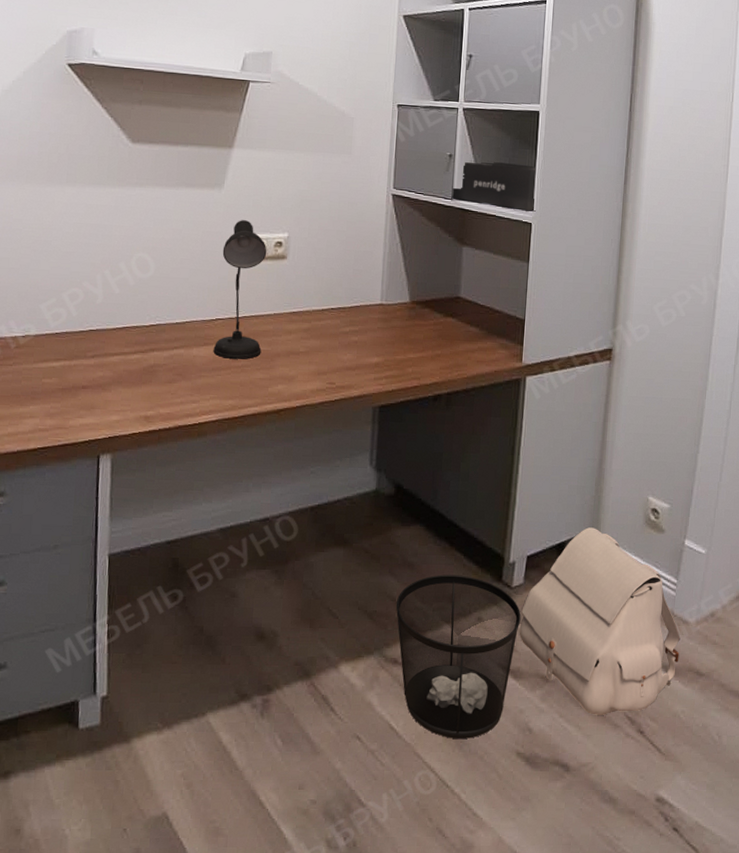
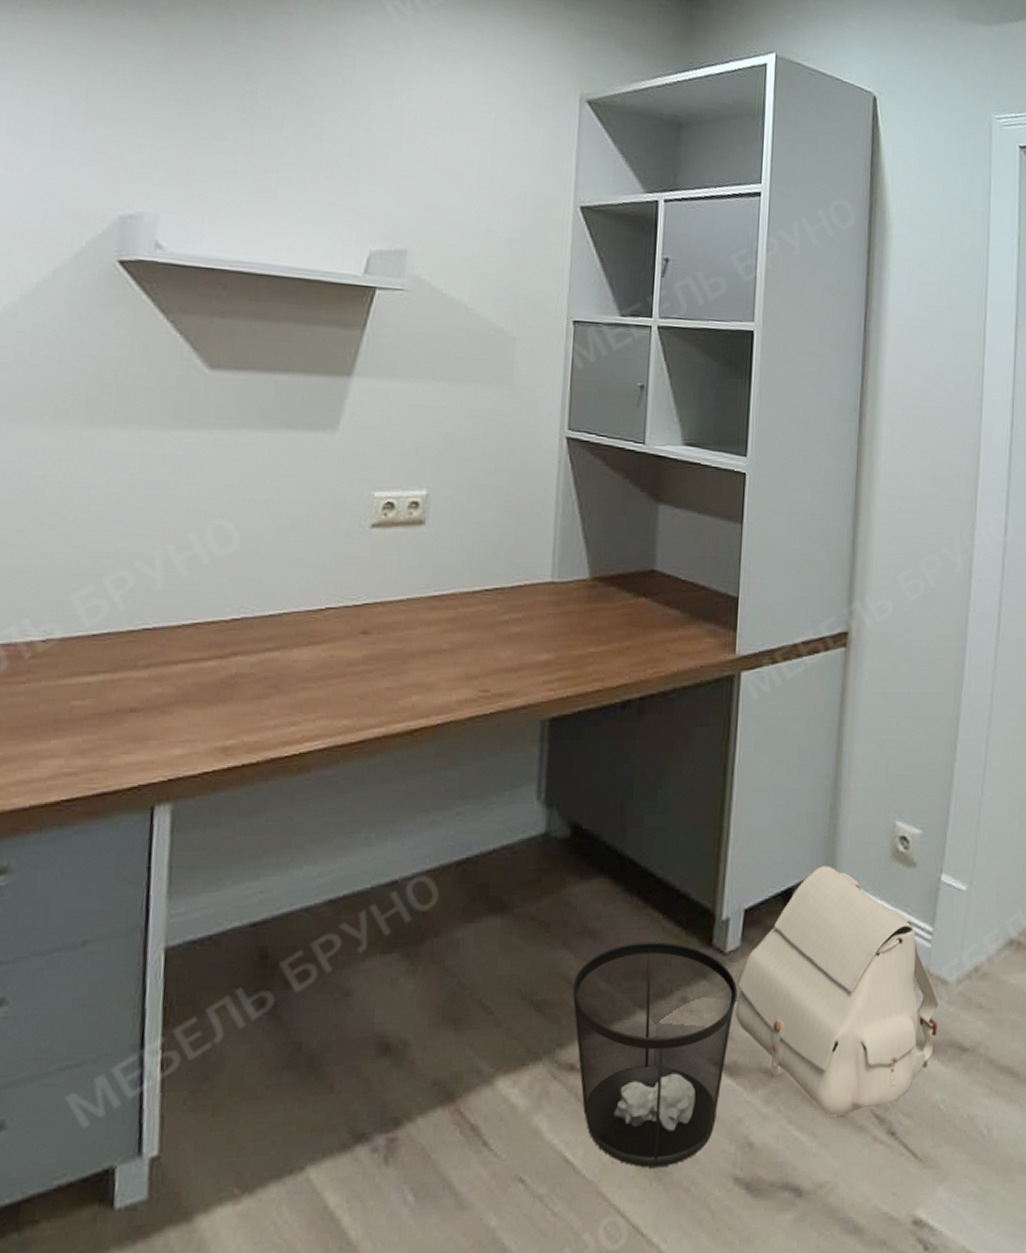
desk lamp: present [213,220,267,359] -> none [321,473,398,662]
box: present [451,160,535,211] -> none [643,393,750,458]

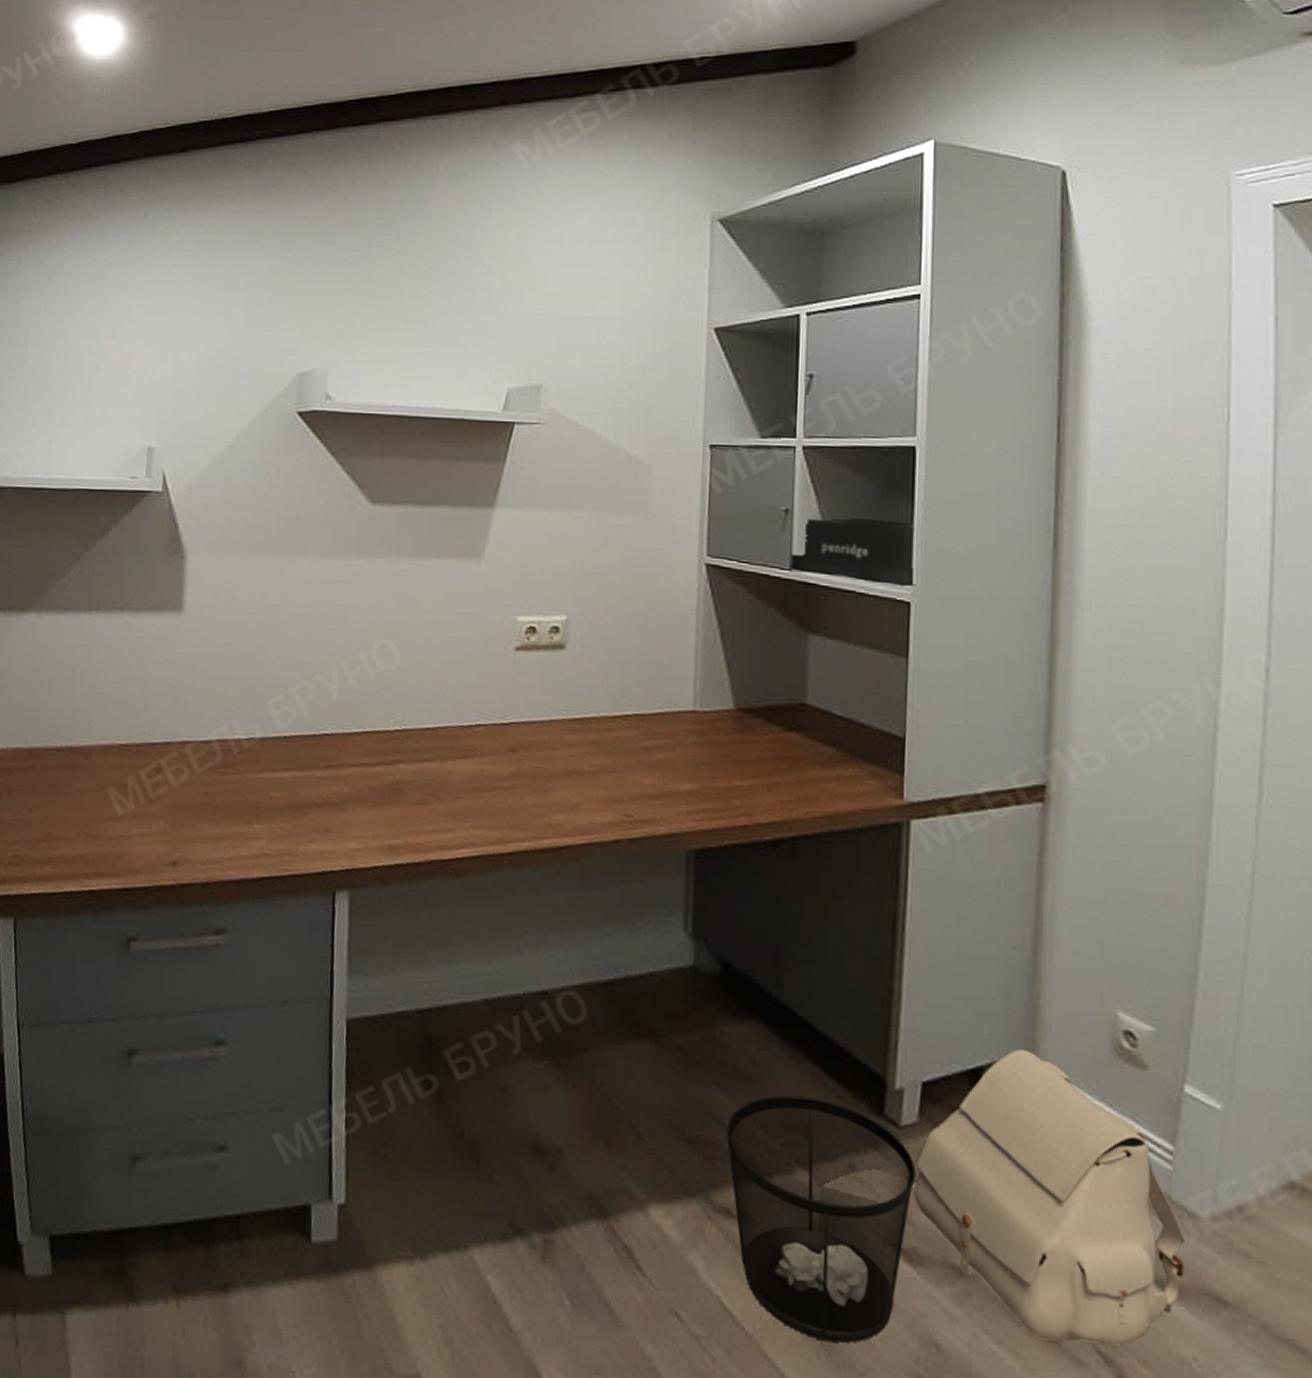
box: none [643,393,750,458] -> present [789,516,913,586]

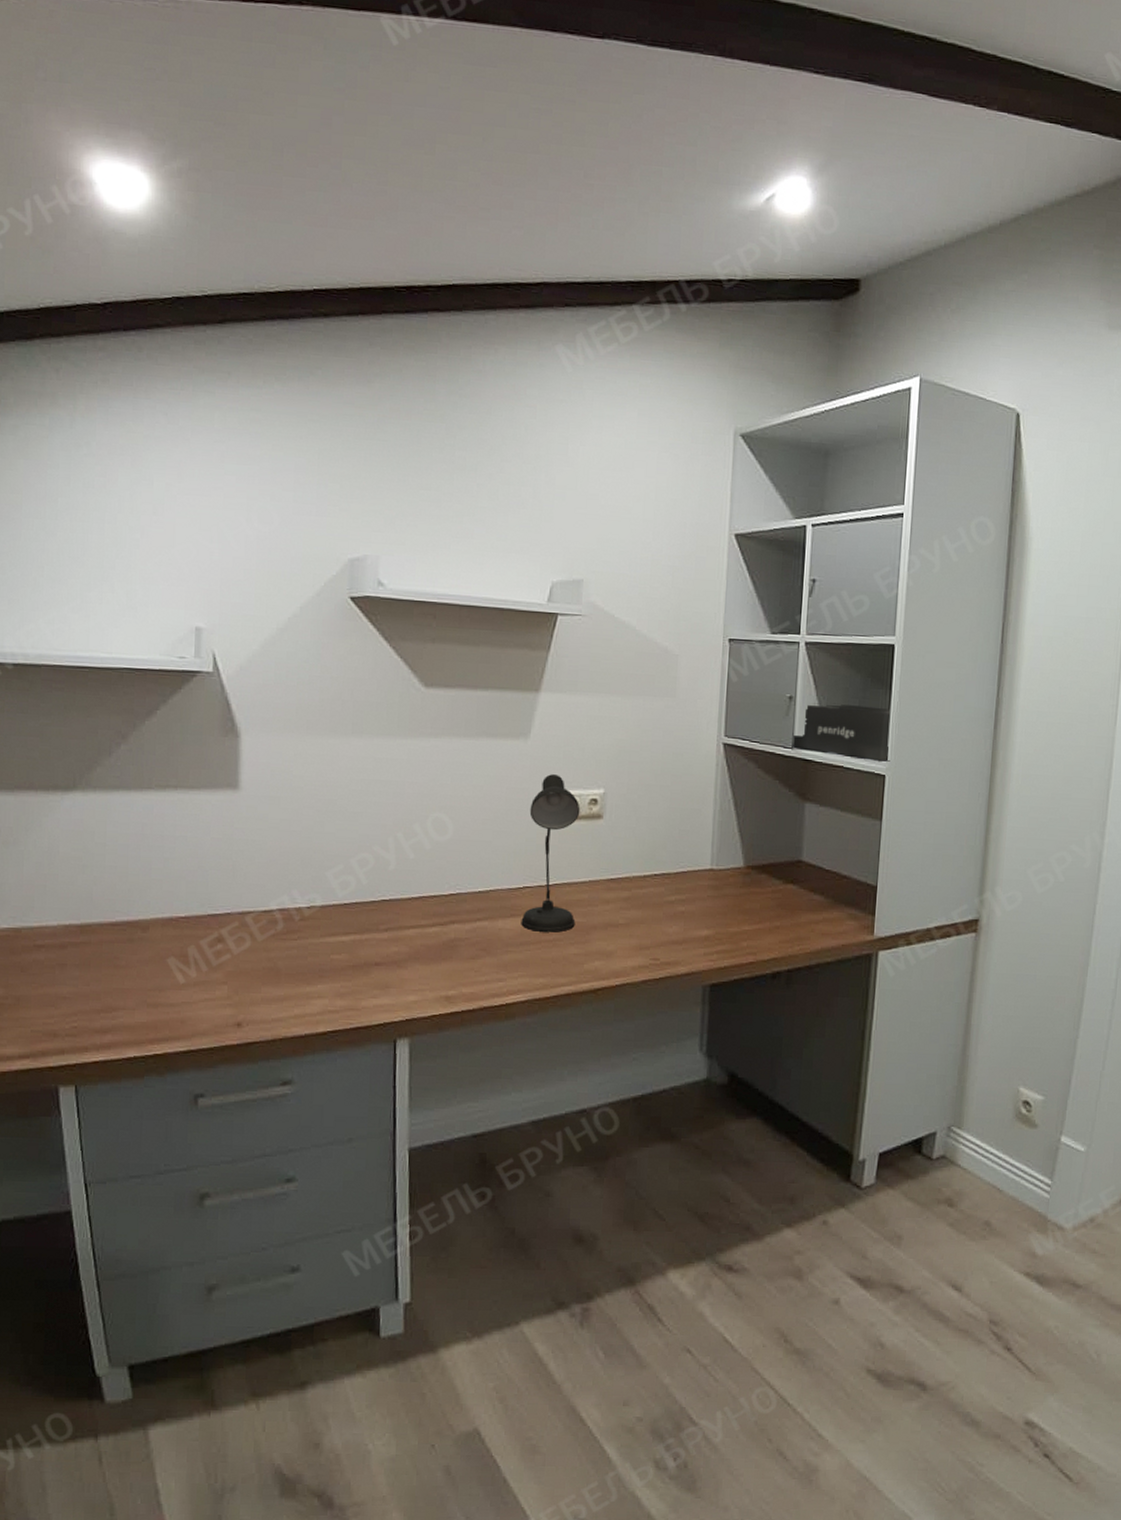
desk lamp: none [473,598,540,779] -> present [521,774,581,932]
waste bin: present [726,1095,916,1344] -> none [730,1173,872,1353]
satchel: present [914,1049,1185,1346] -> none [869,1121,1055,1330]

